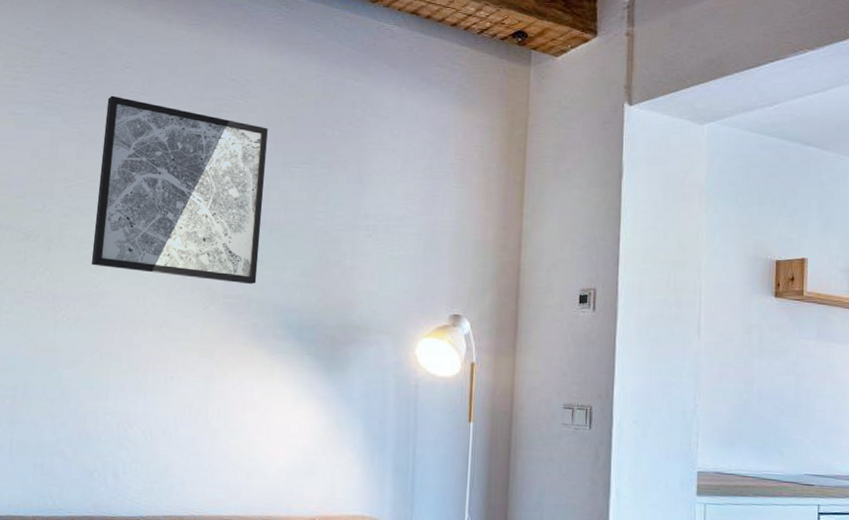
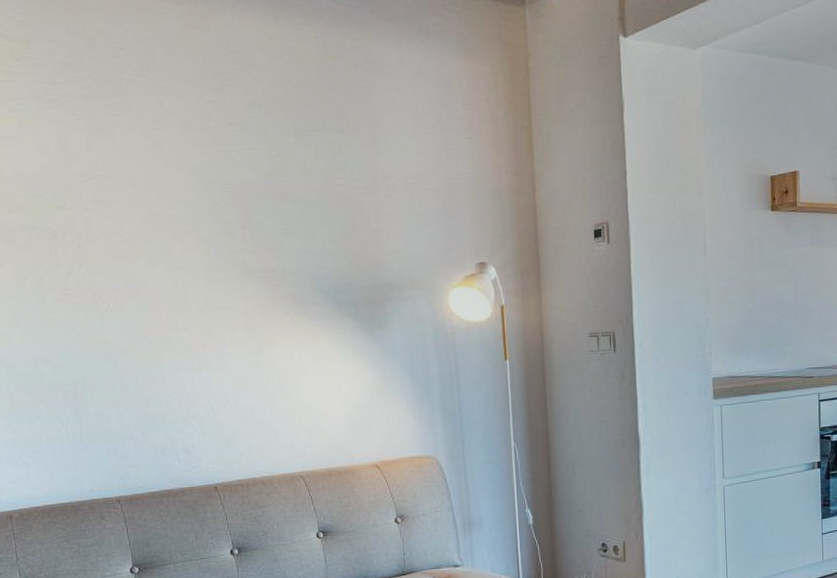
wall art: present [91,95,268,285] -> none [107,81,288,257]

